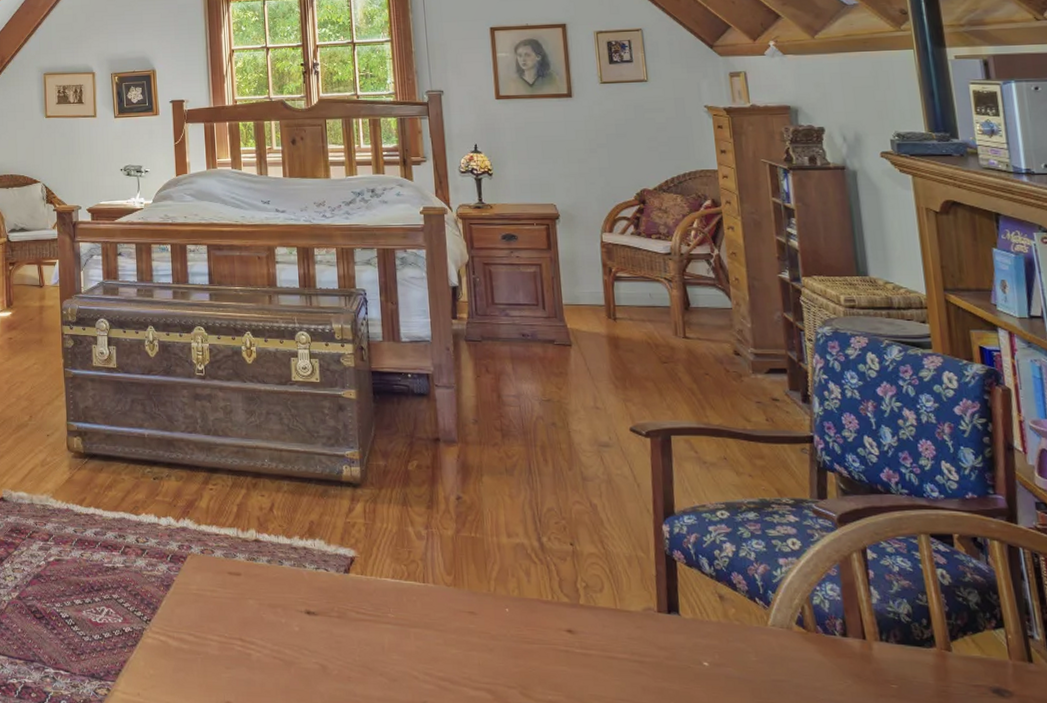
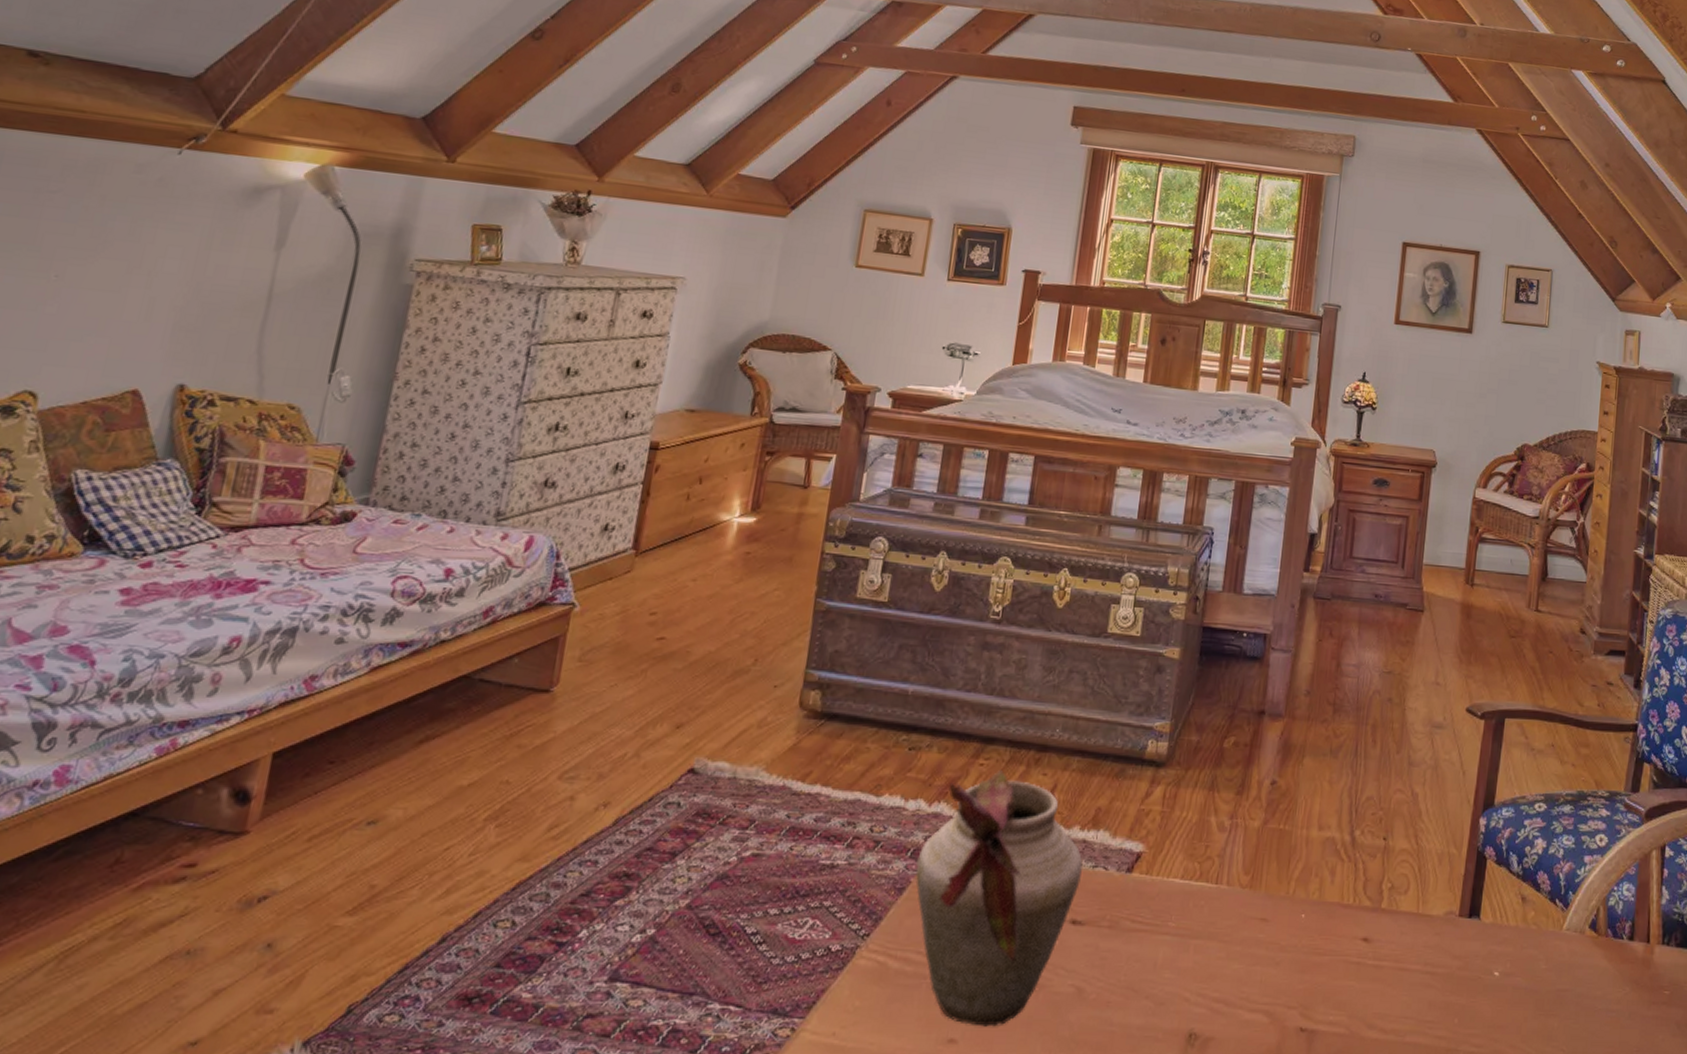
vase: none [176,492,308,693] -> present [915,769,1083,1027]

